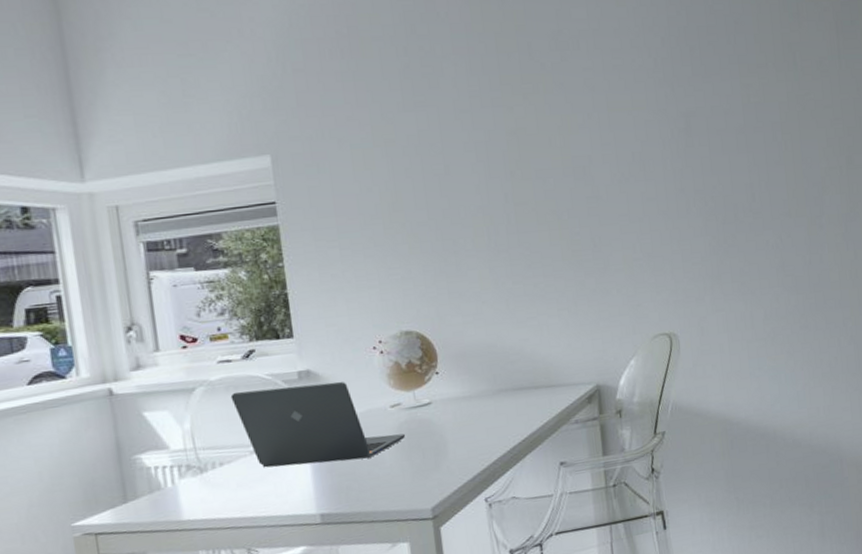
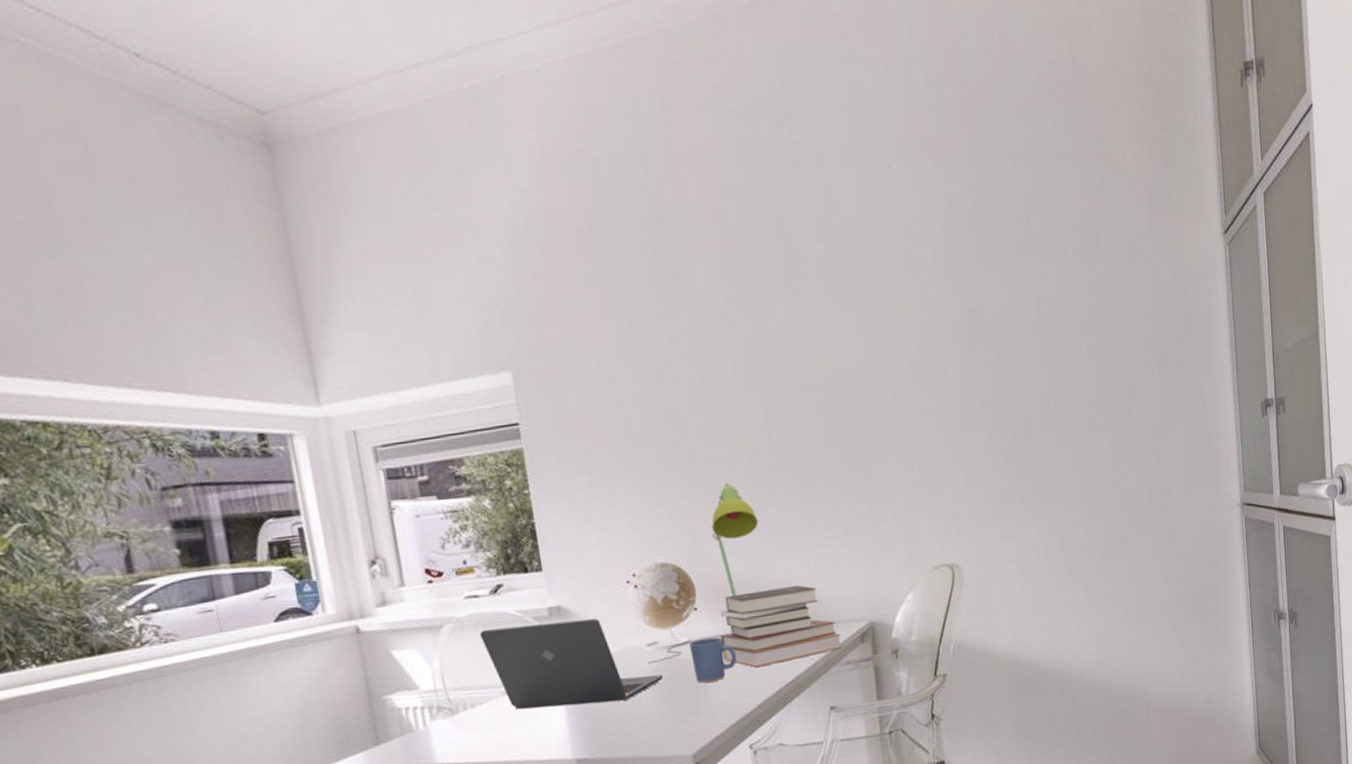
desk lamp: none [391,259,497,424] -> present [648,483,759,665]
mug: none [430,399,475,442] -> present [689,637,737,683]
books: none [460,352,572,427] -> present [721,585,843,668]

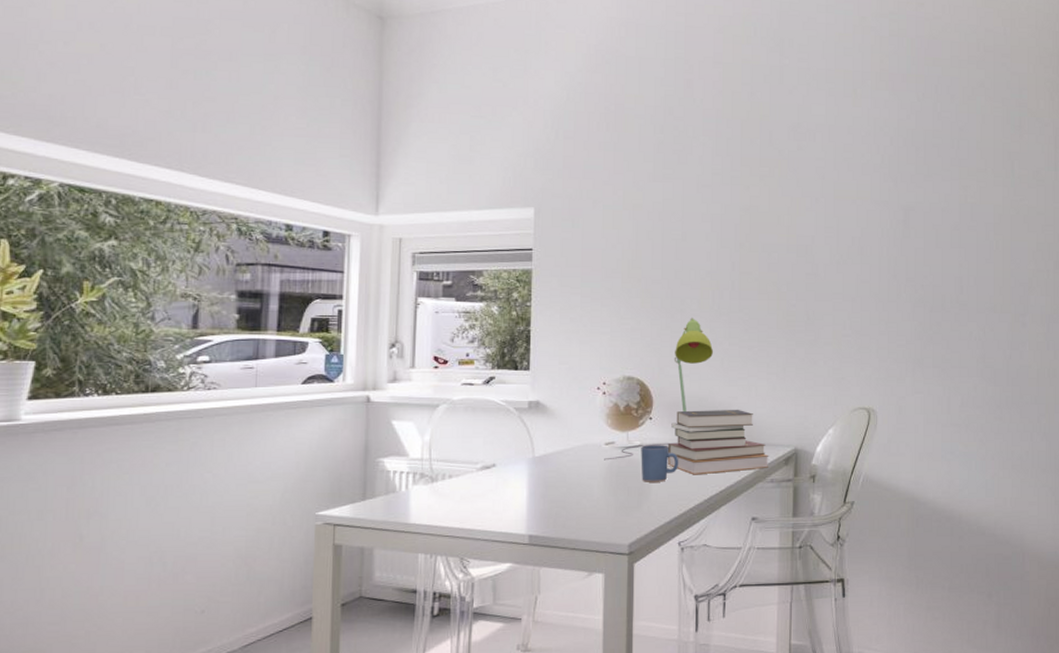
laptop: present [479,618,664,710] -> none [468,413,615,489]

